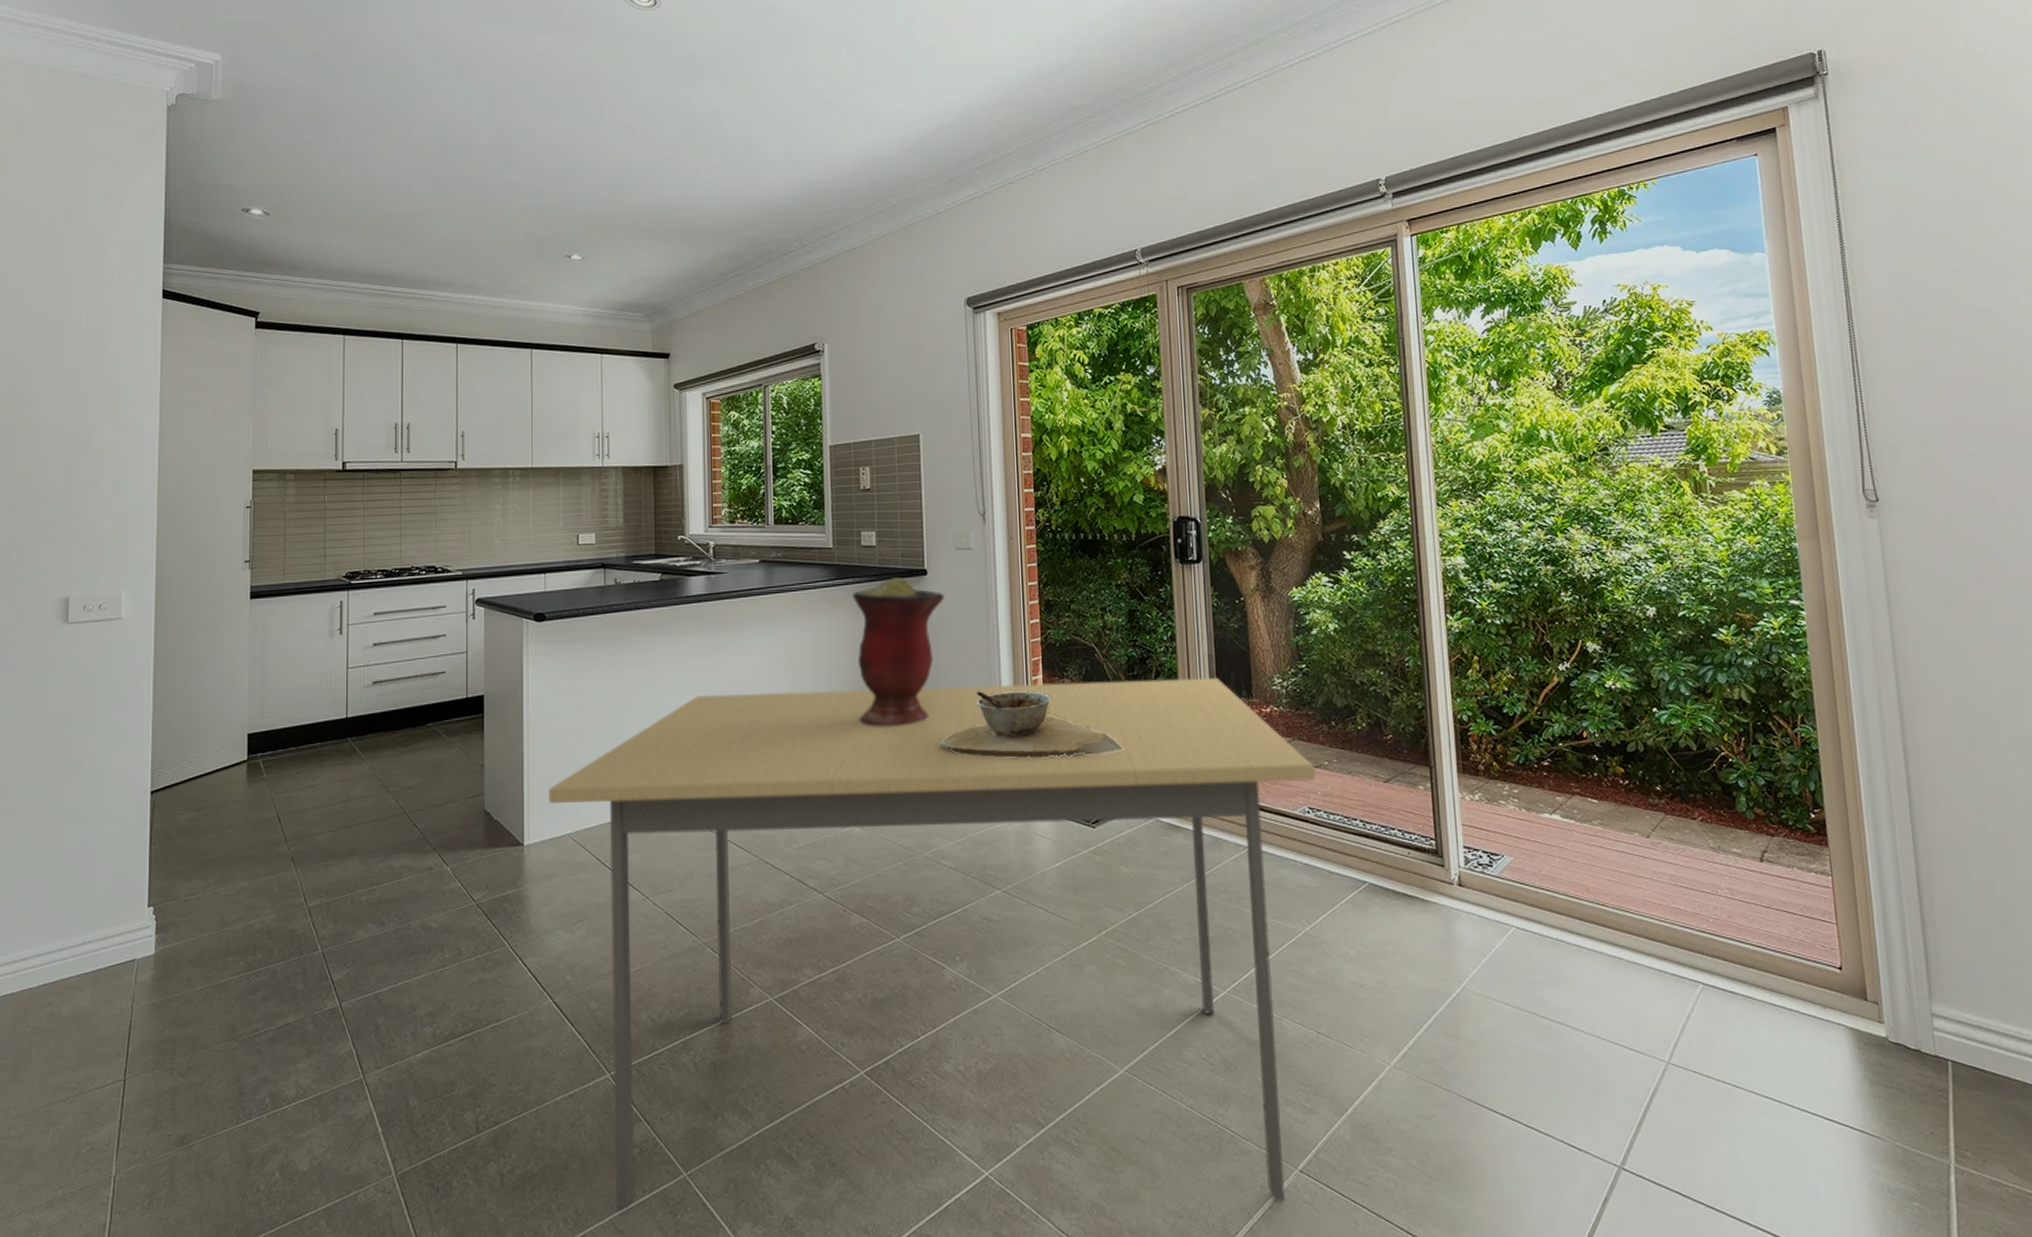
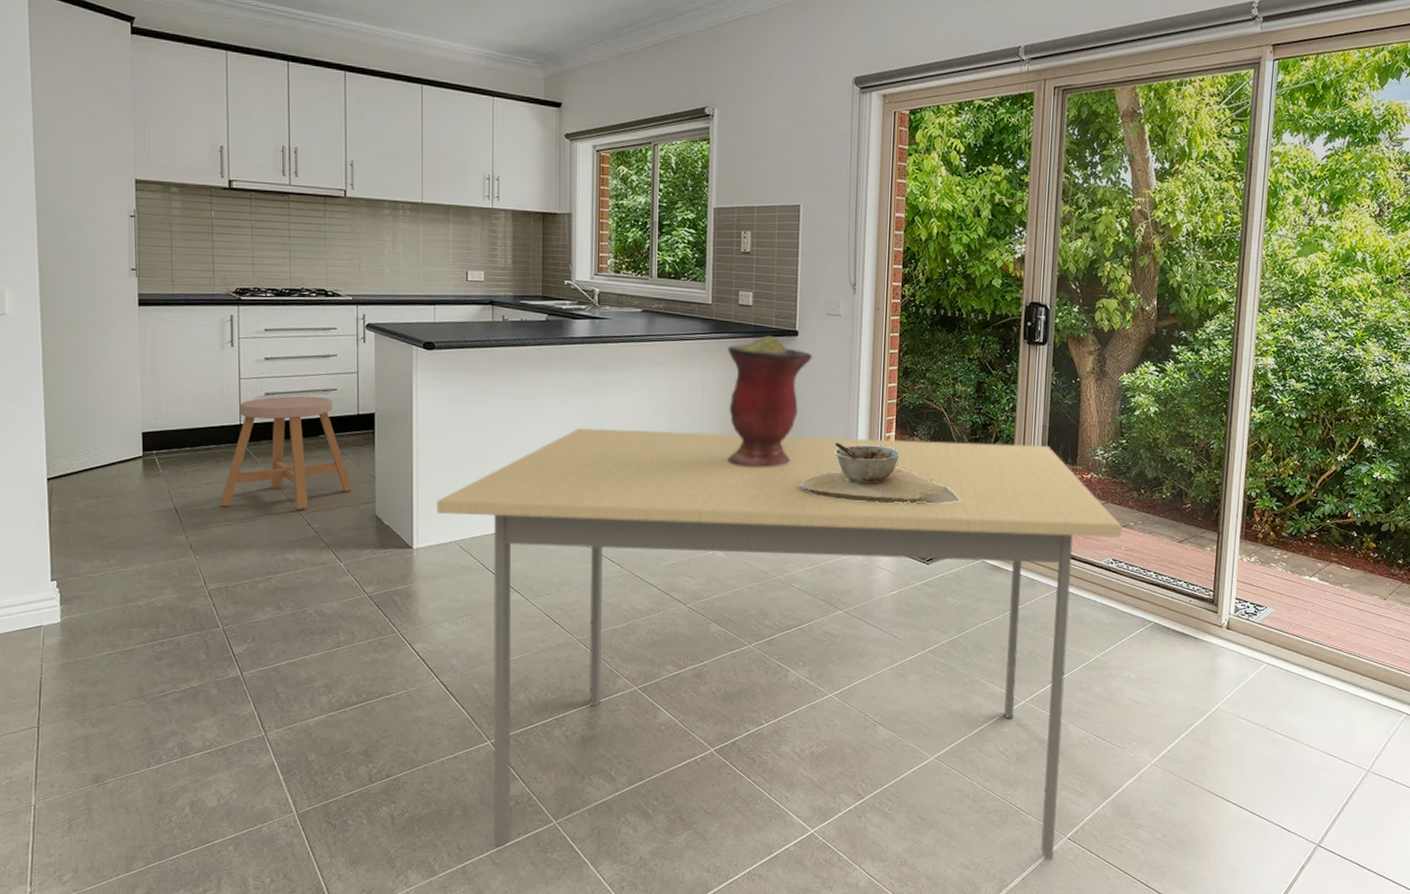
stool: none [324,681,461,811] -> present [220,395,353,509]

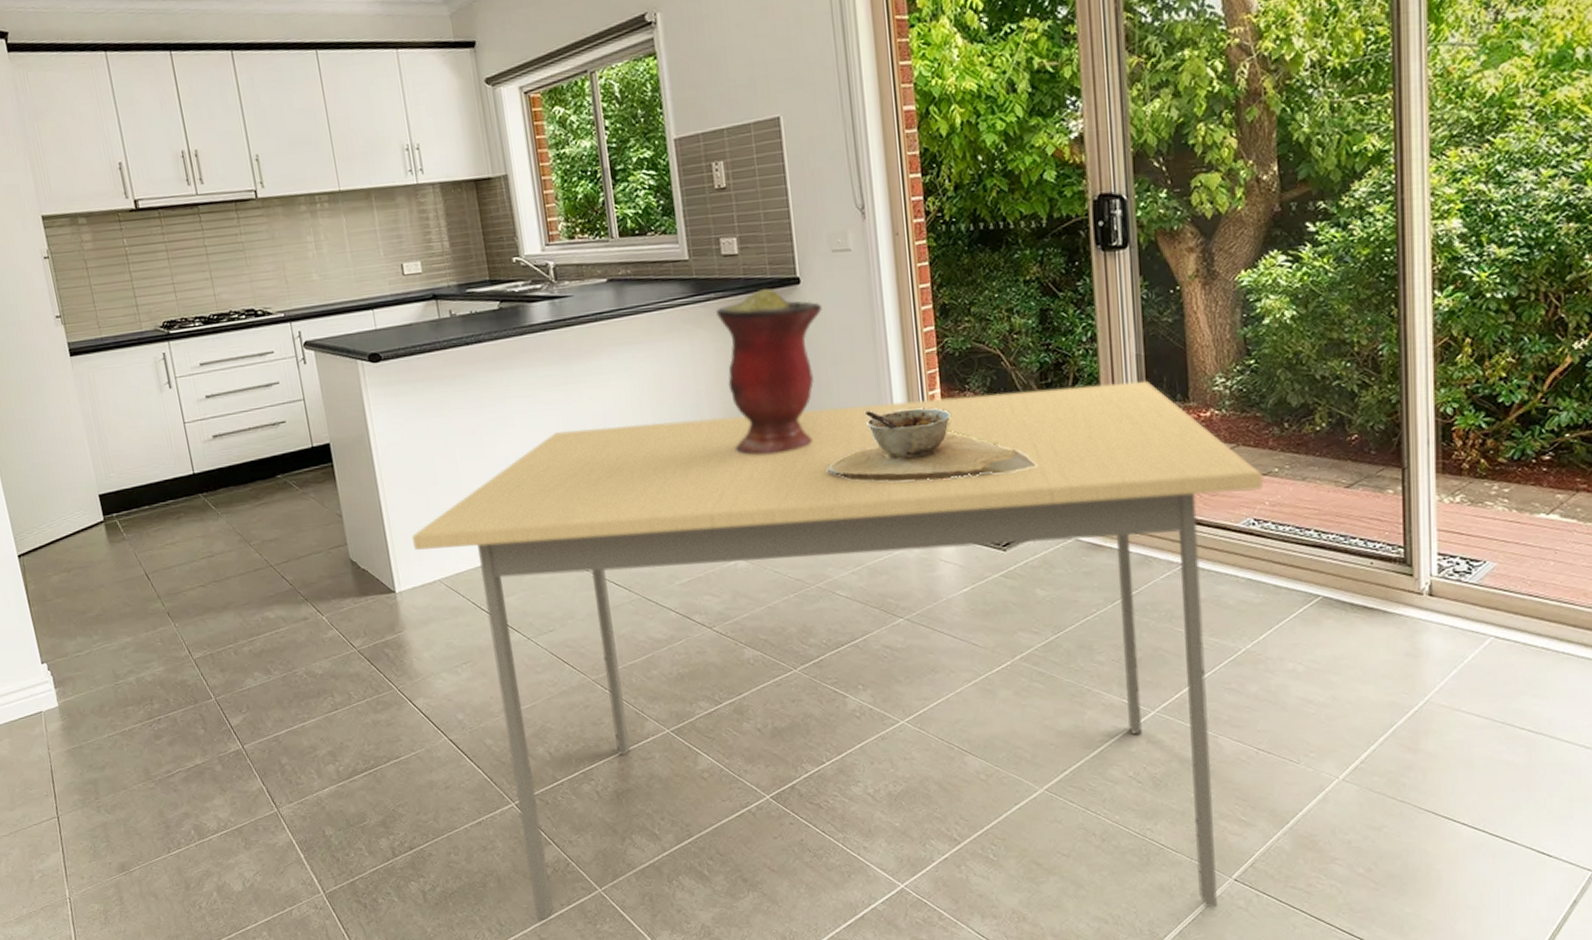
stool: present [220,395,353,509] -> none [188,431,322,567]

